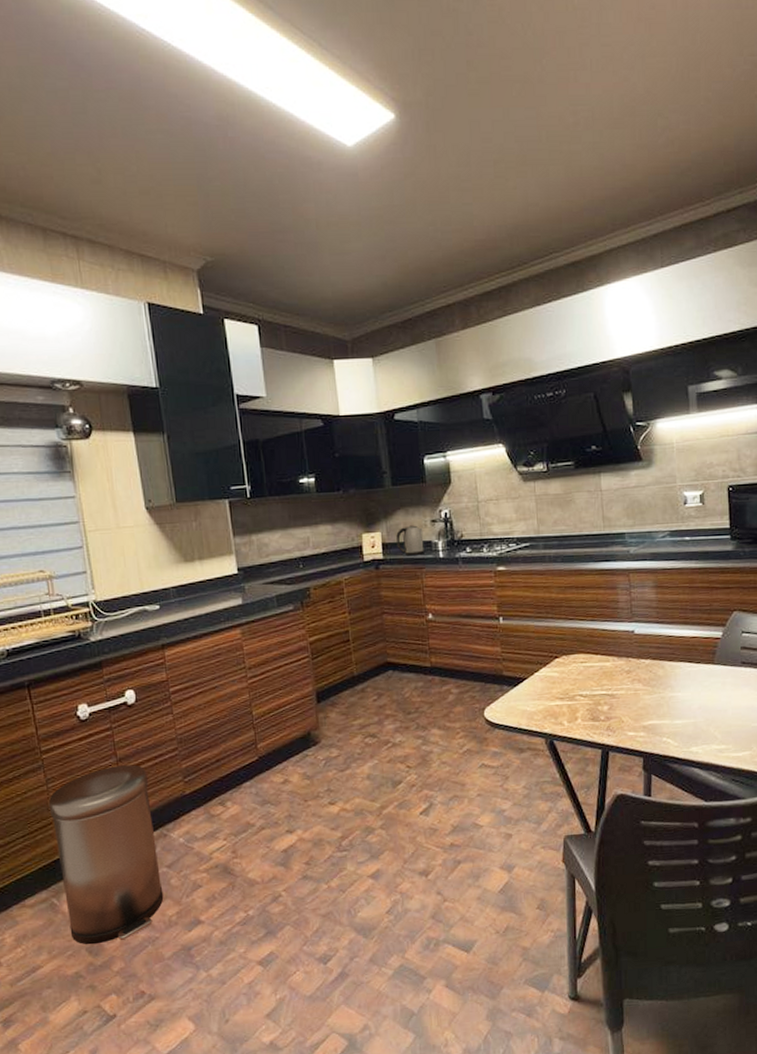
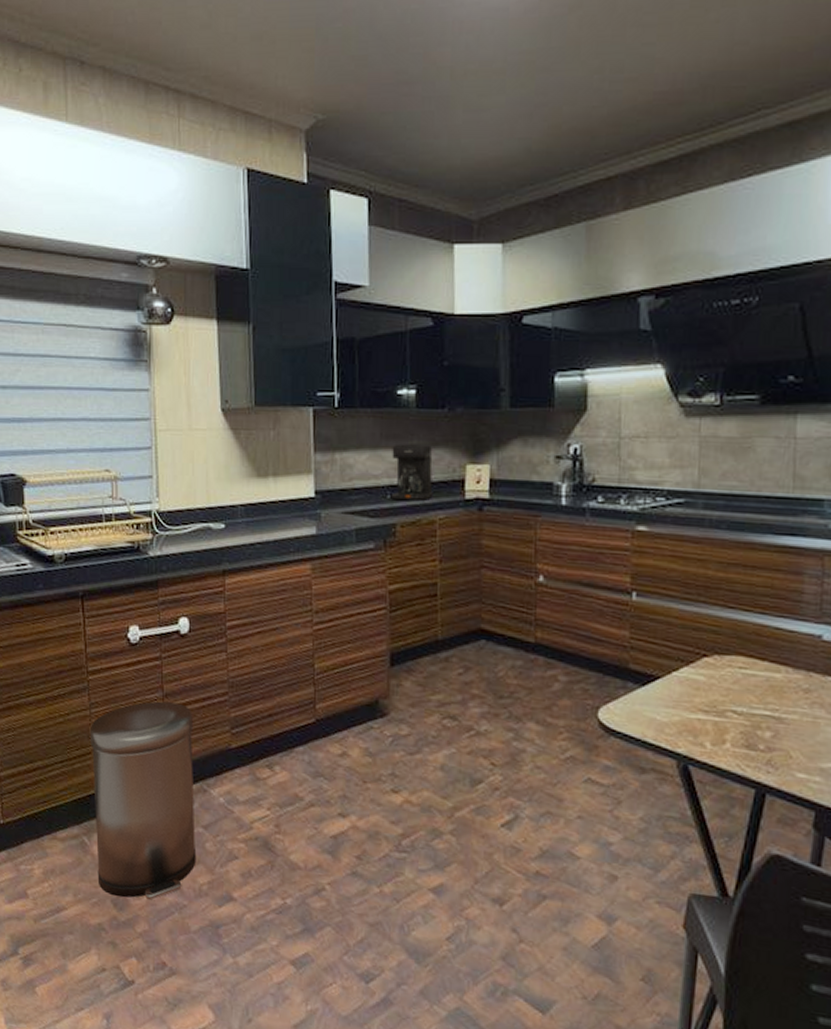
coffee maker: none [300,521,338,569] -> present [390,444,433,501]
kettle: present [396,525,424,556] -> none [508,460,543,499]

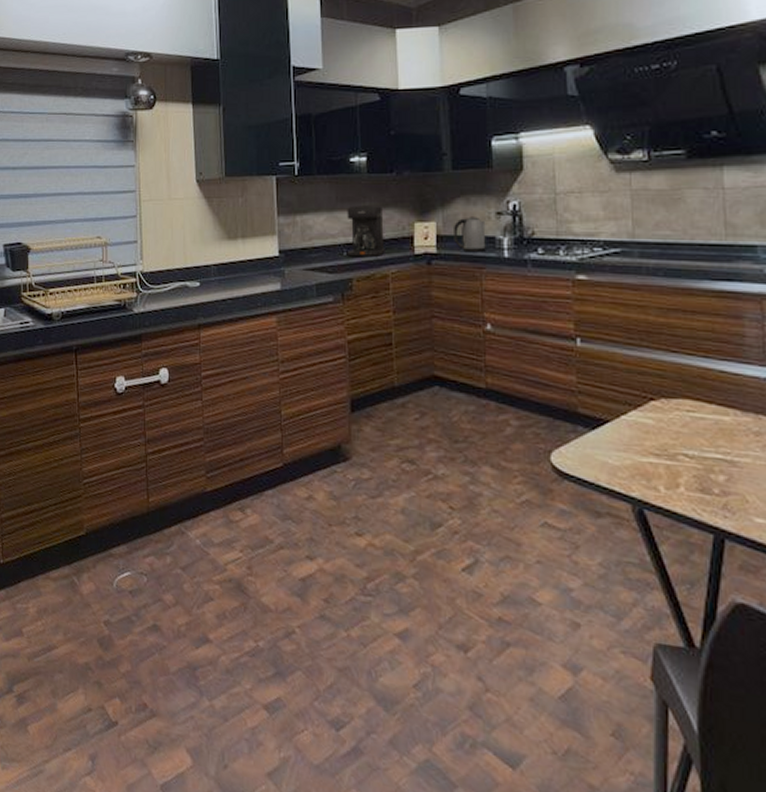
pedal bin: present [89,701,197,900] -> none [80,446,175,641]
kettle: none [508,460,543,499] -> present [454,216,486,253]

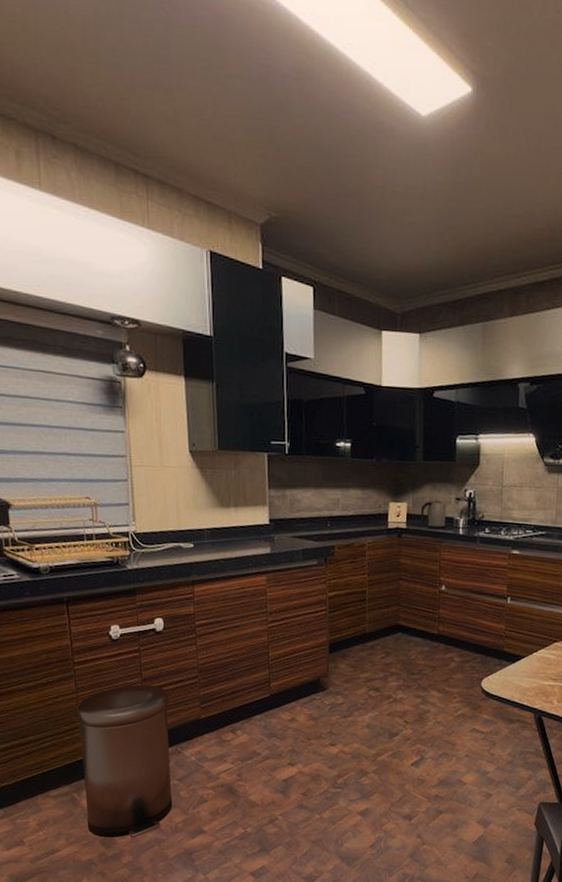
pedal bin: none [80,446,175,641] -> present [76,684,173,838]
coffee maker: present [346,206,385,257] -> none [330,484,364,529]

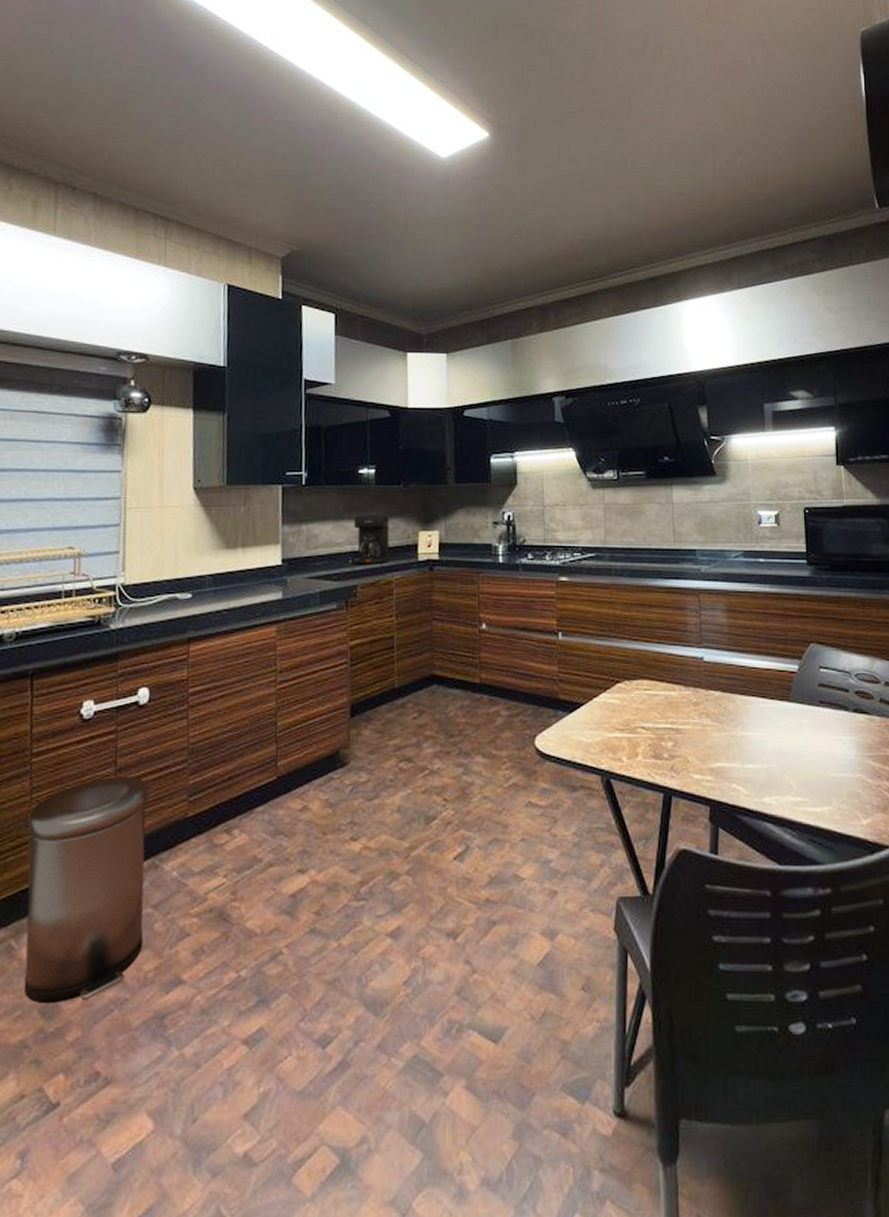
coffee maker: none [330,484,364,529] -> present [352,515,390,565]
kettle: present [421,500,447,530] -> none [455,526,484,559]

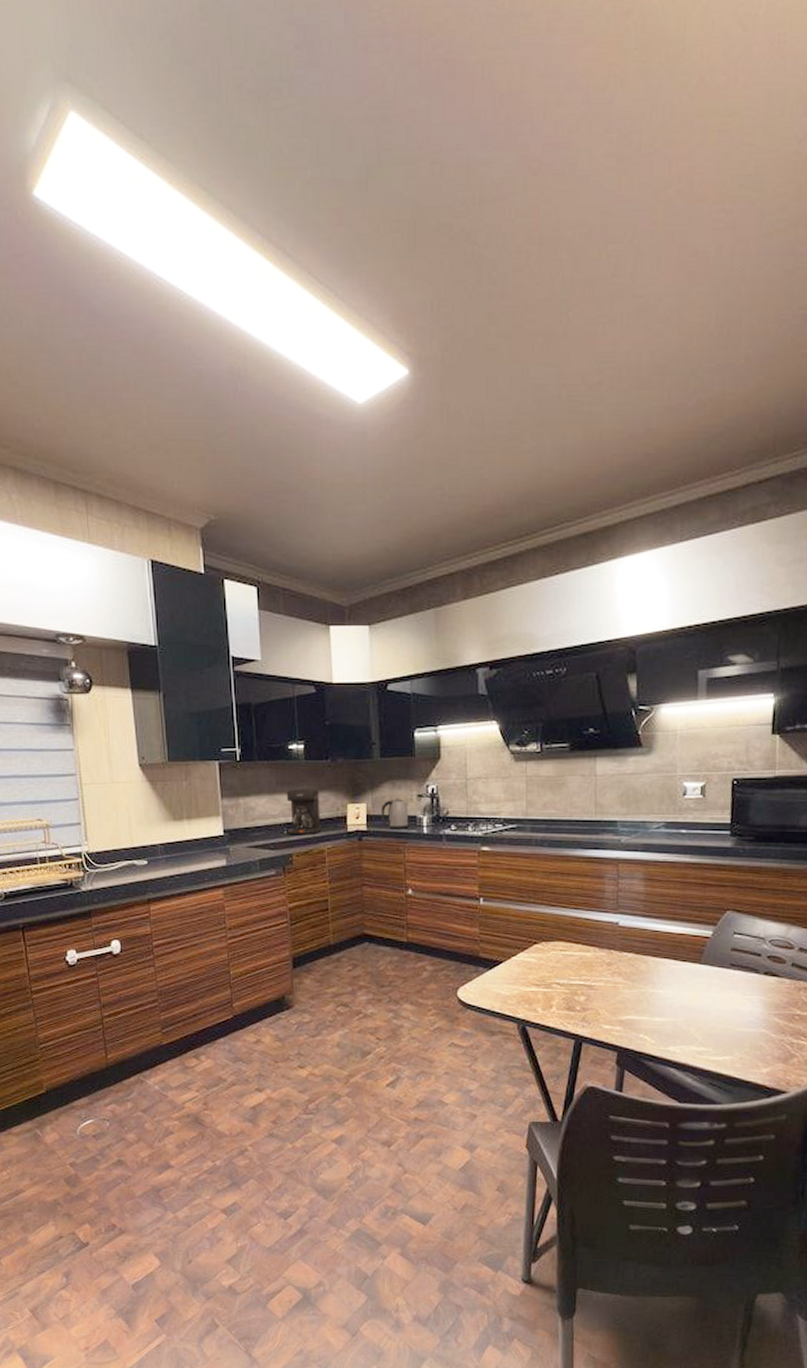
pedal bin: present [23,776,148,1004] -> none [36,1011,138,1176]
kettle: none [455,526,484,559] -> present [381,799,409,830]

